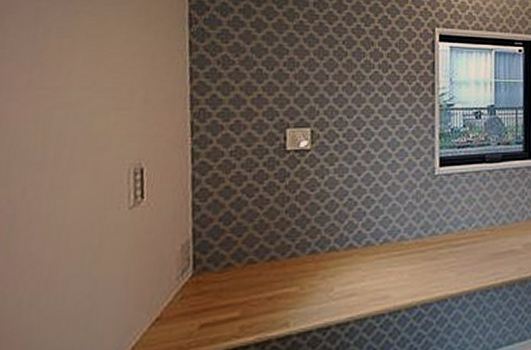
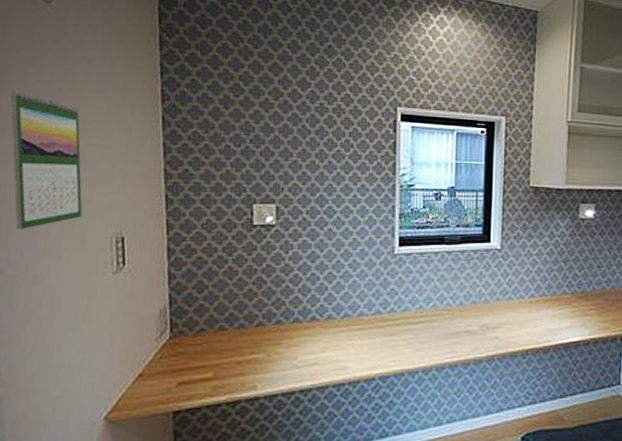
calendar: none [18,16,98,164] -> present [10,91,82,229]

